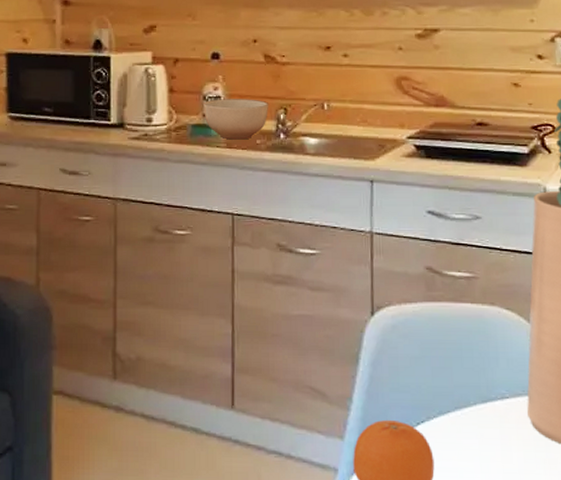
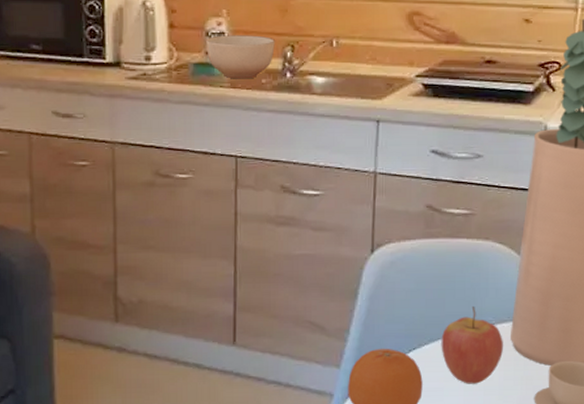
fruit: none [451,377,521,465] -> present [441,306,504,384]

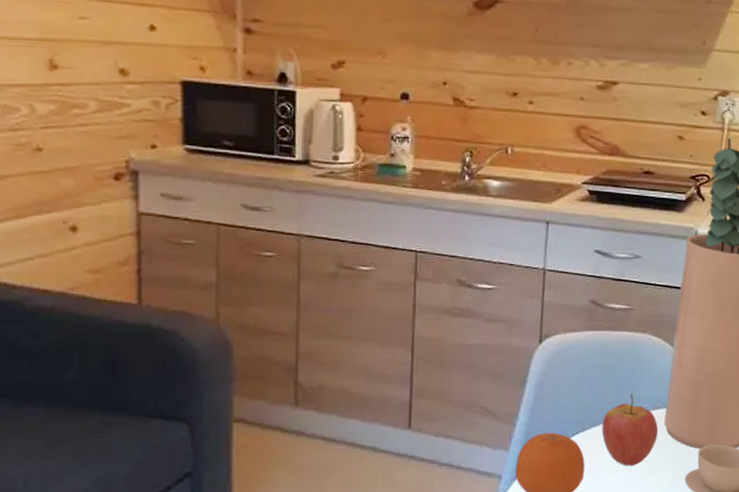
bowl: present [206,35,276,79] -> none [391,139,456,180]

